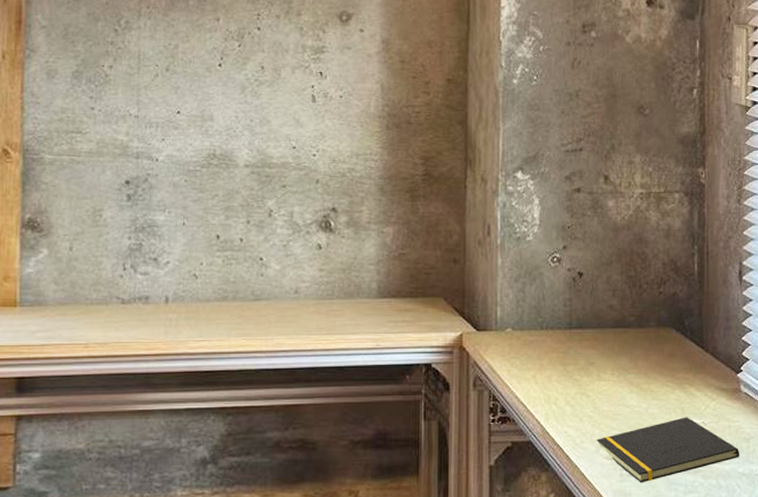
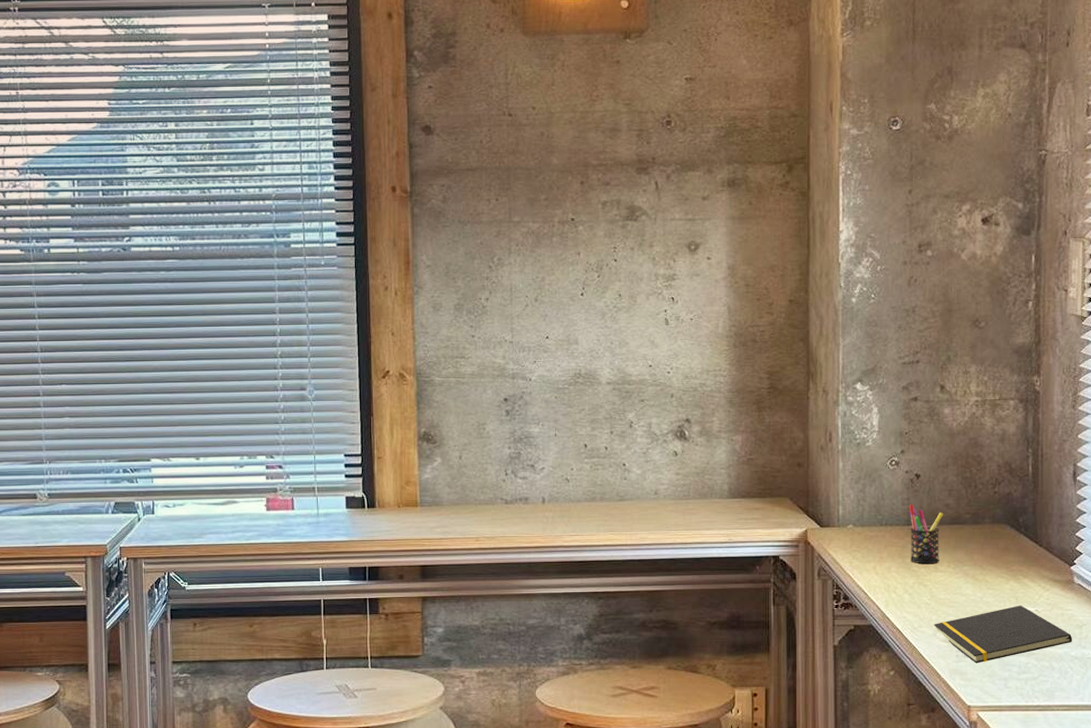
pen holder: none [571,306,608,372] -> present [909,505,944,564]

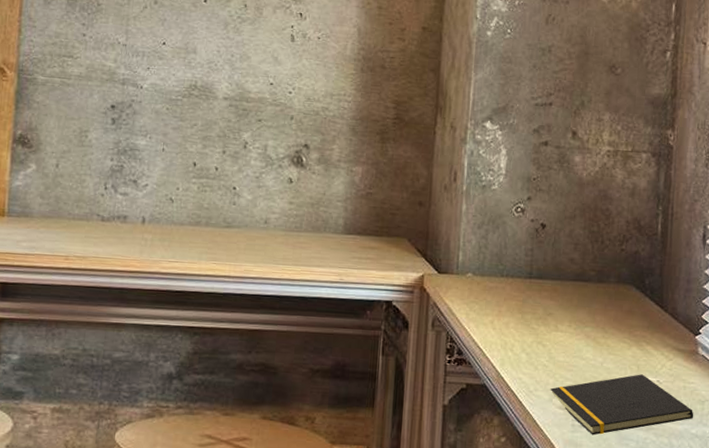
pen holder: present [909,505,944,564] -> none [530,256,568,323]

